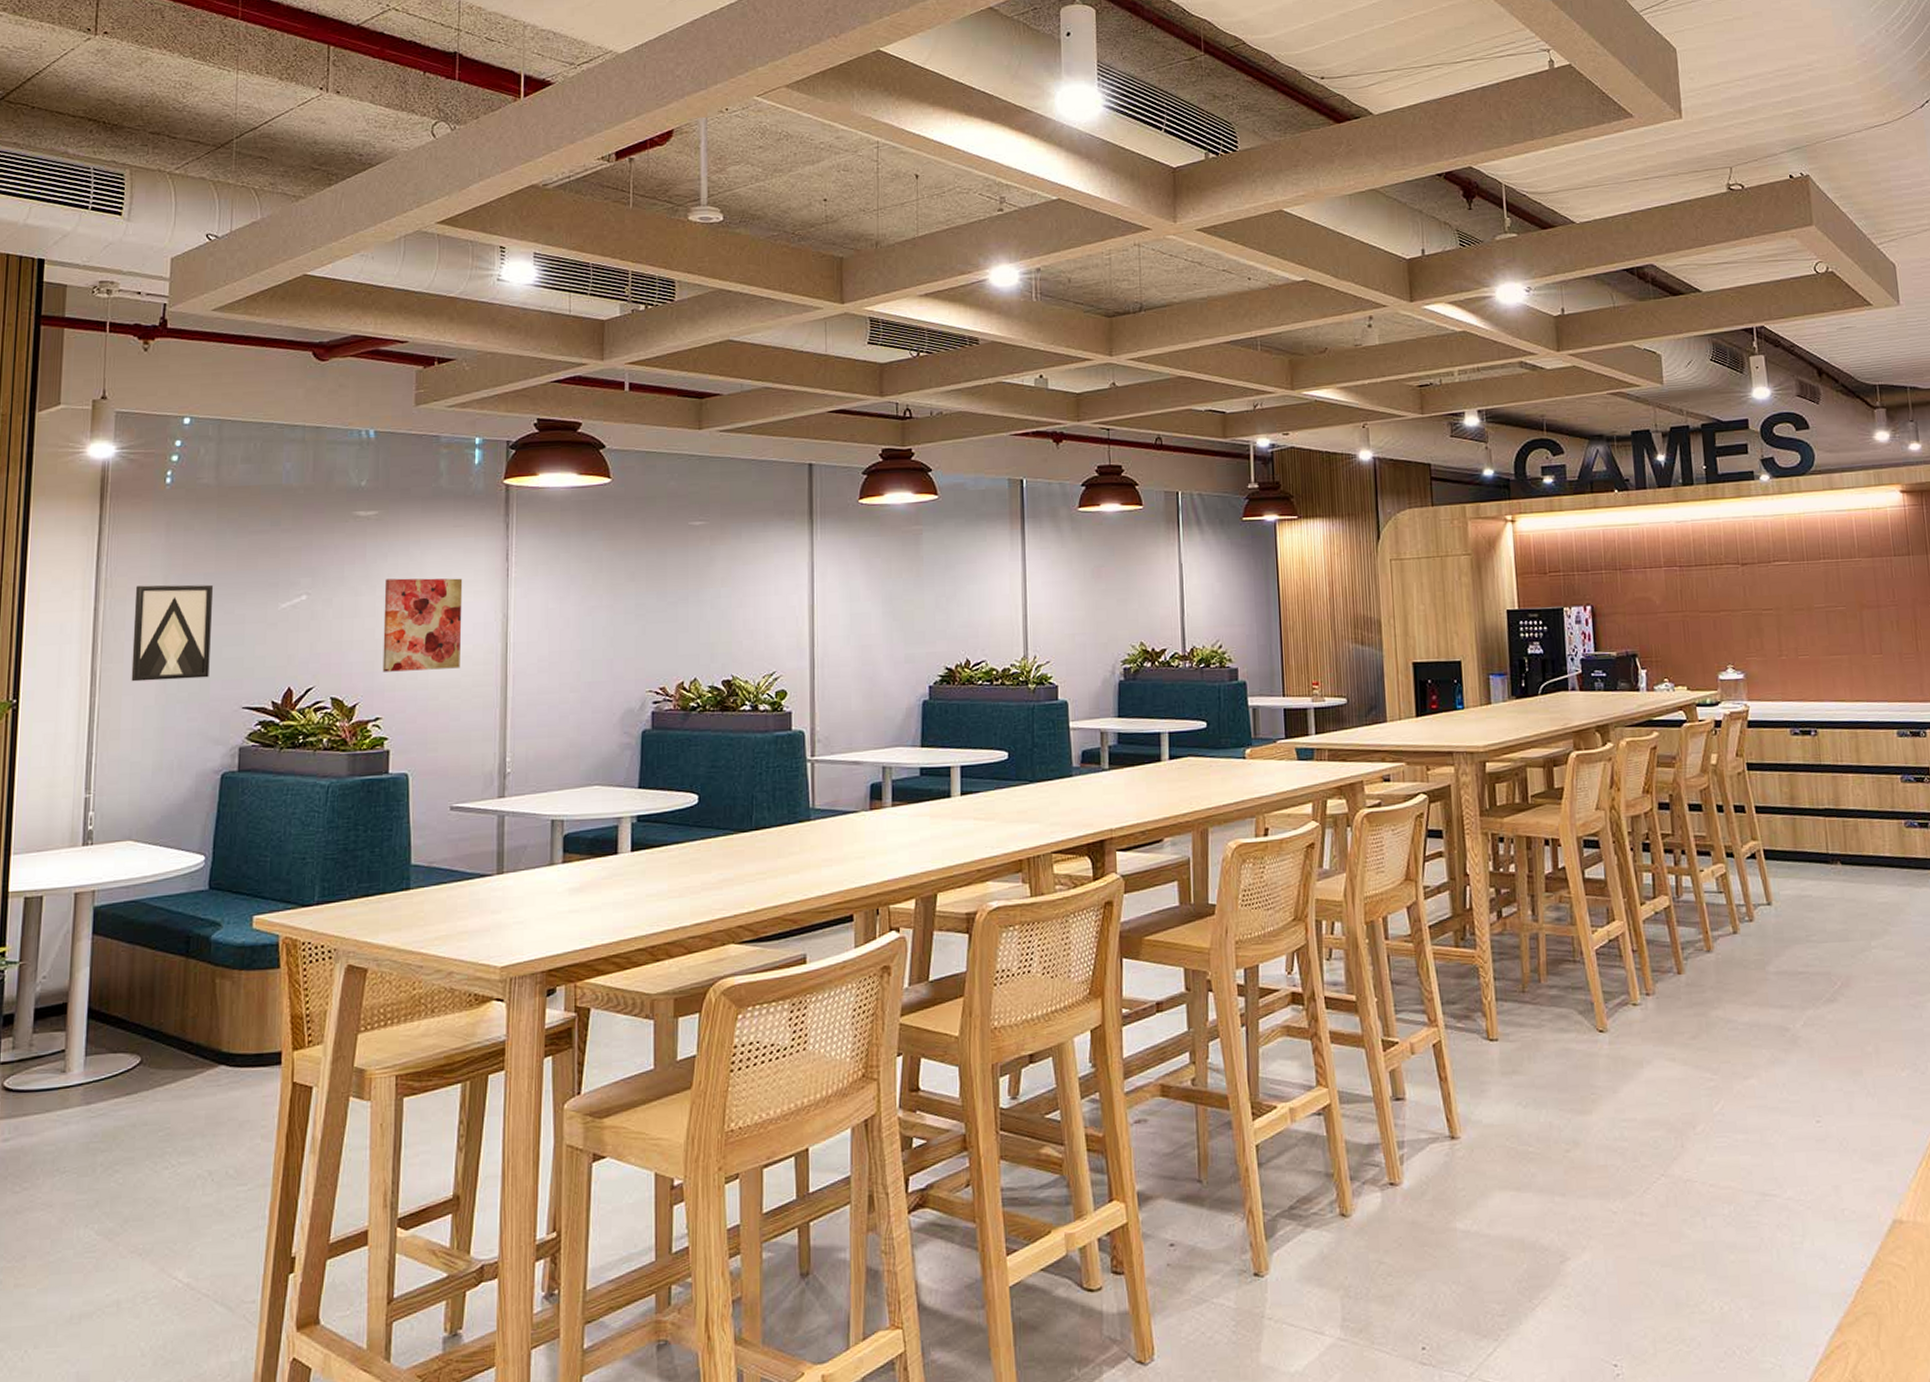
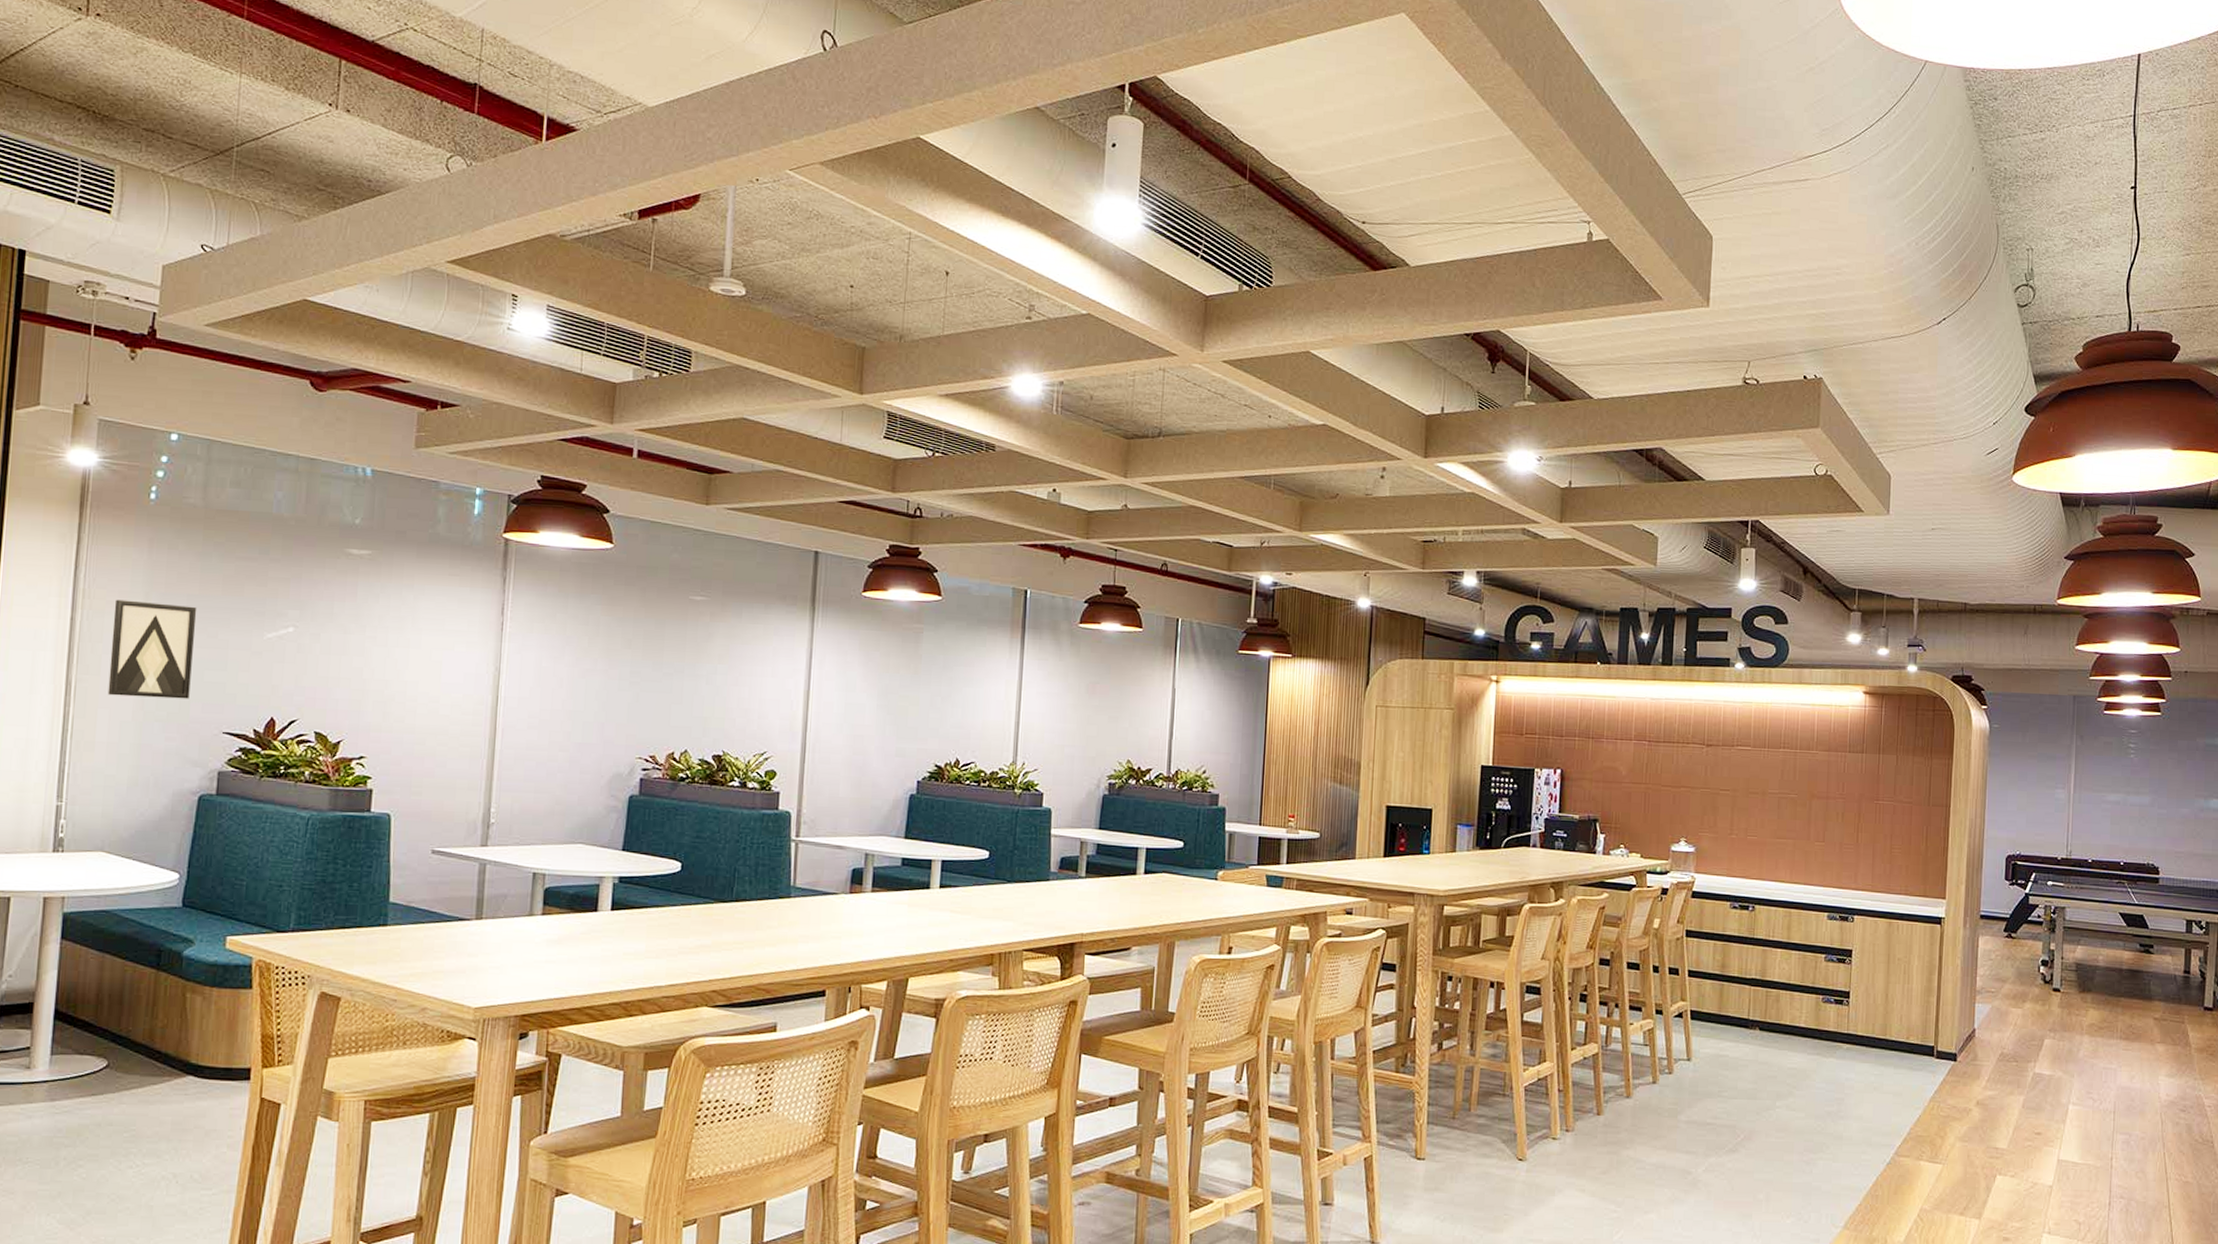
wall art: present [382,578,463,672] -> none [369,620,456,716]

